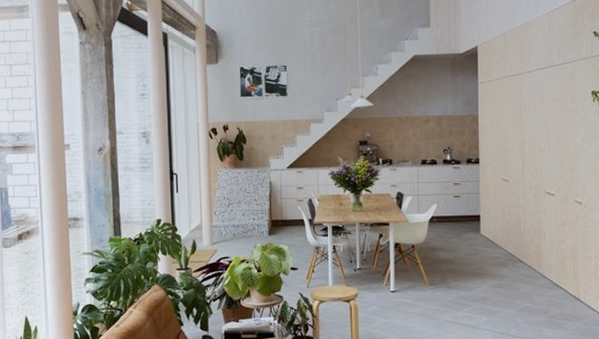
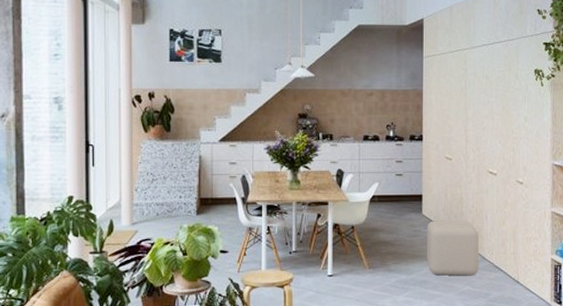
cube: none [485,240,539,293] -> present [426,220,479,276]

